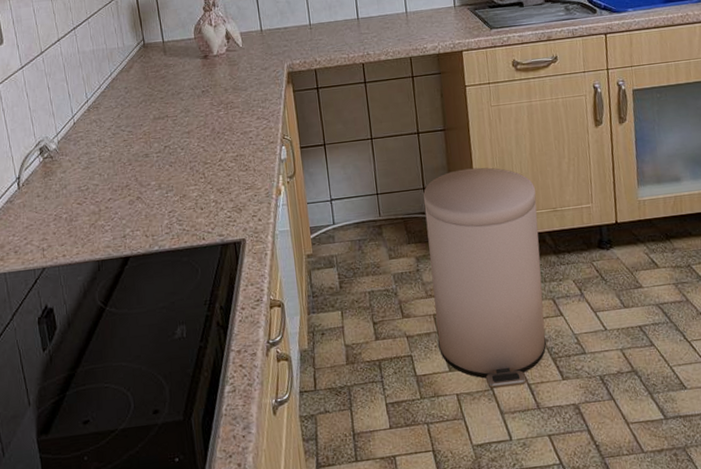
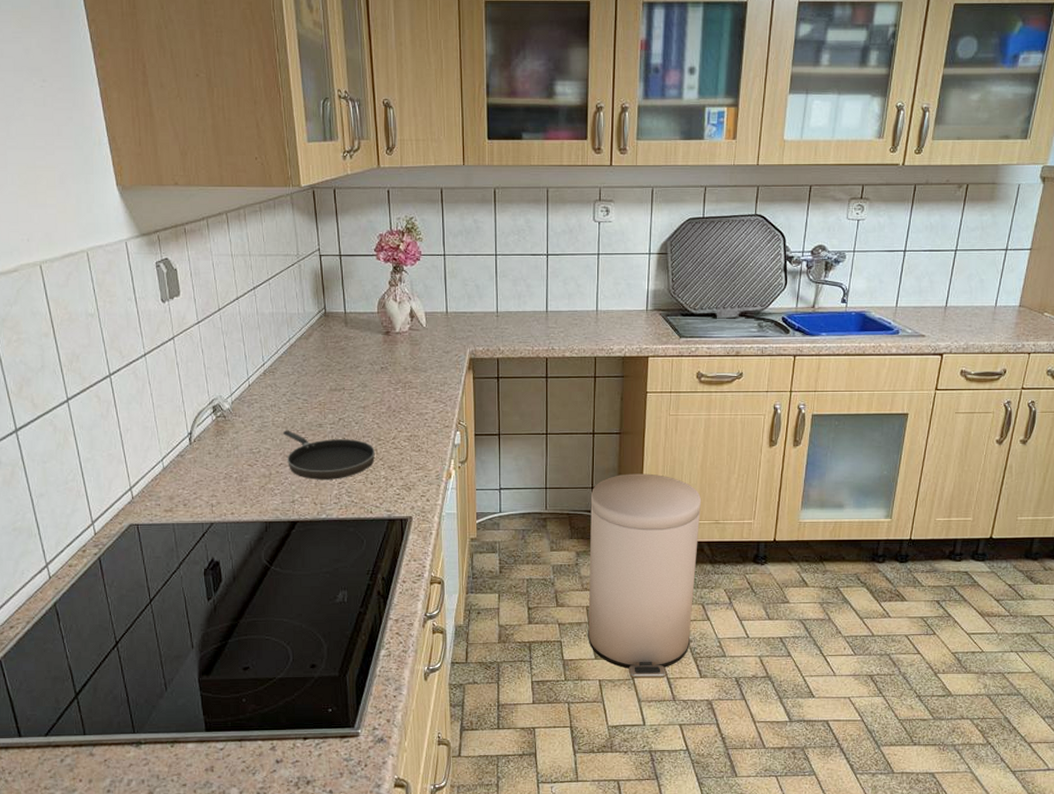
frying pan: none [109,163,203,212] -> present [282,430,375,480]

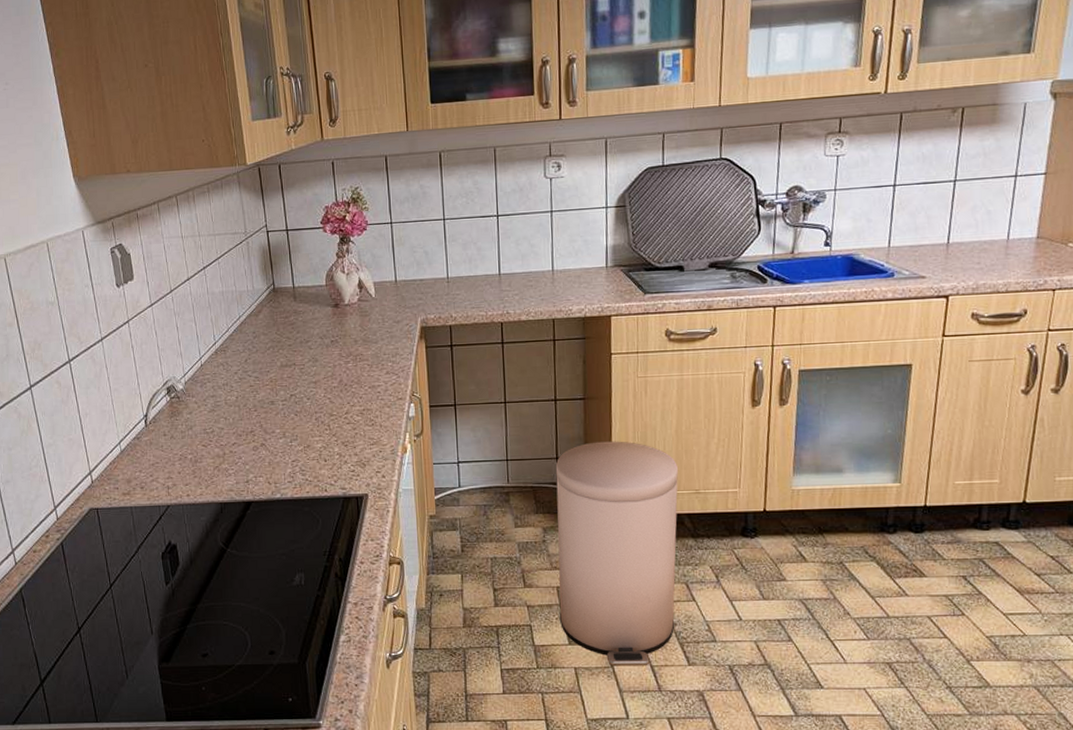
frying pan: present [282,430,375,480] -> none [235,408,328,458]

